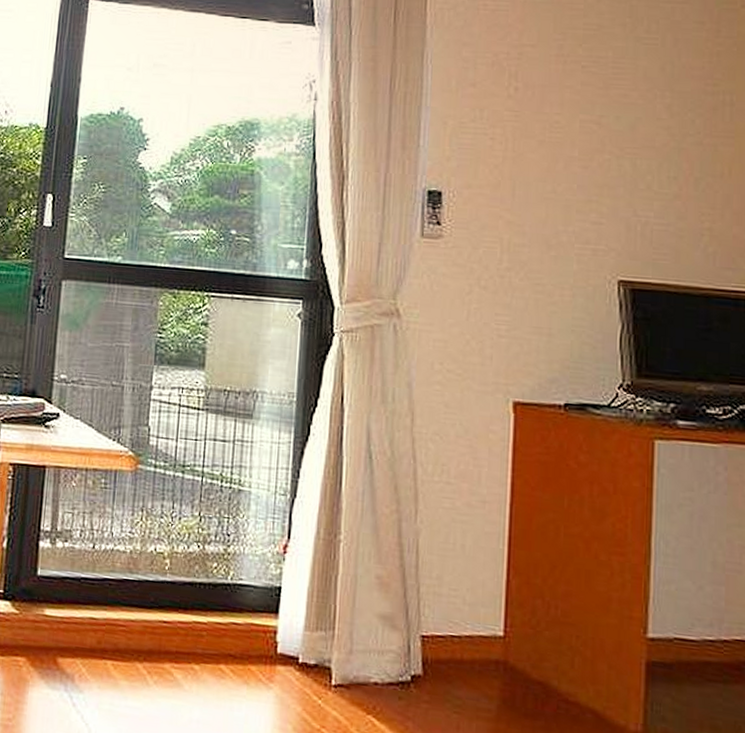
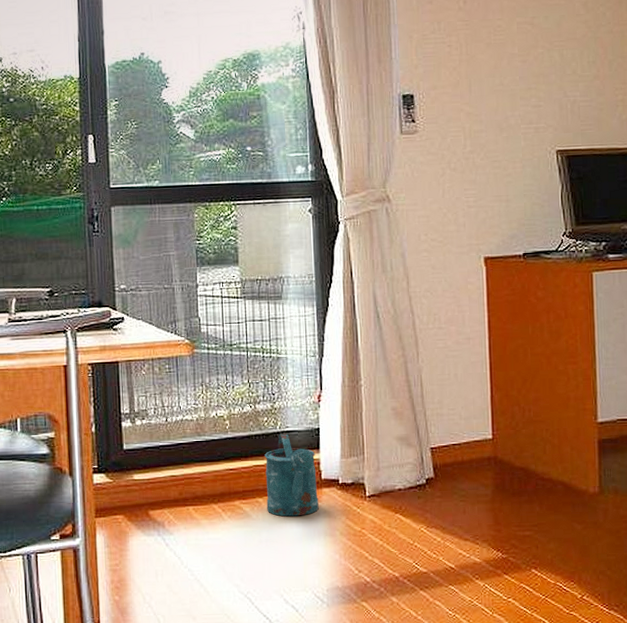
watering can: none [203,586,273,697] -> present [265,434,319,517]

